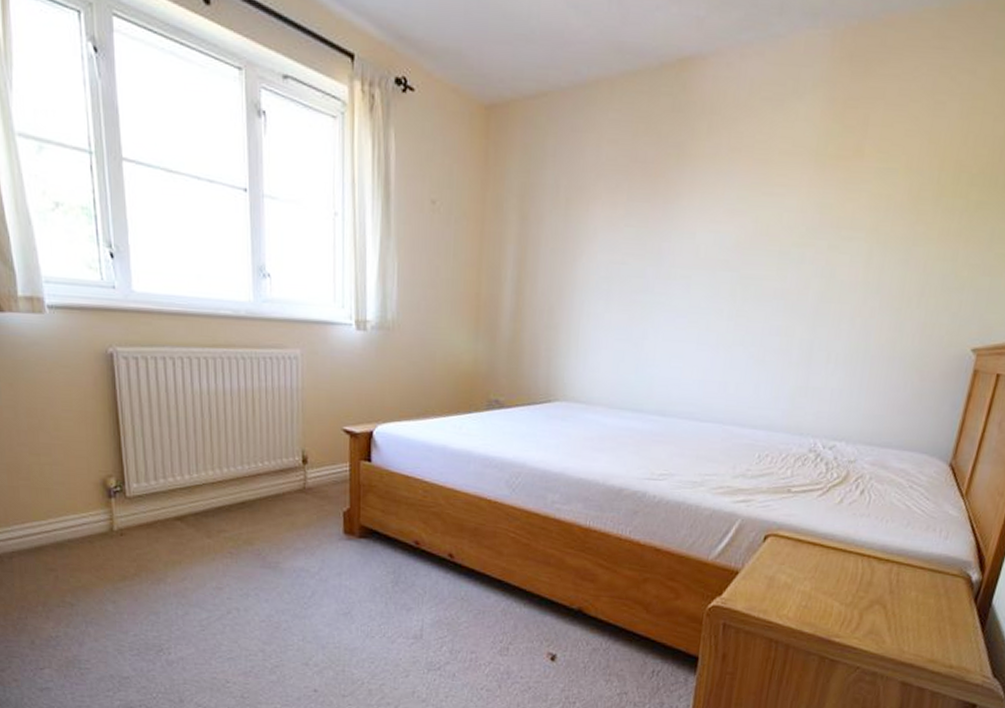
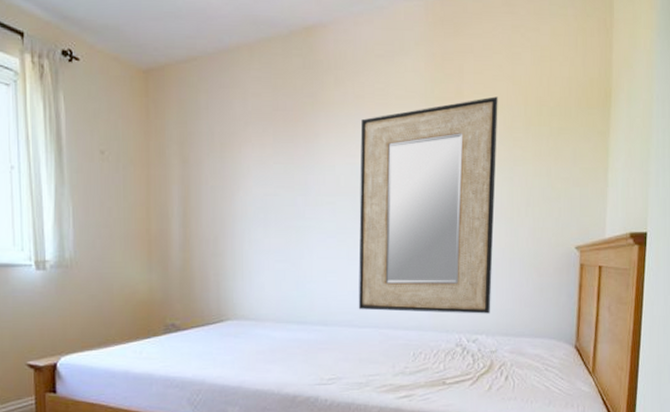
home mirror: none [702,157,907,419] -> present [358,96,498,314]

